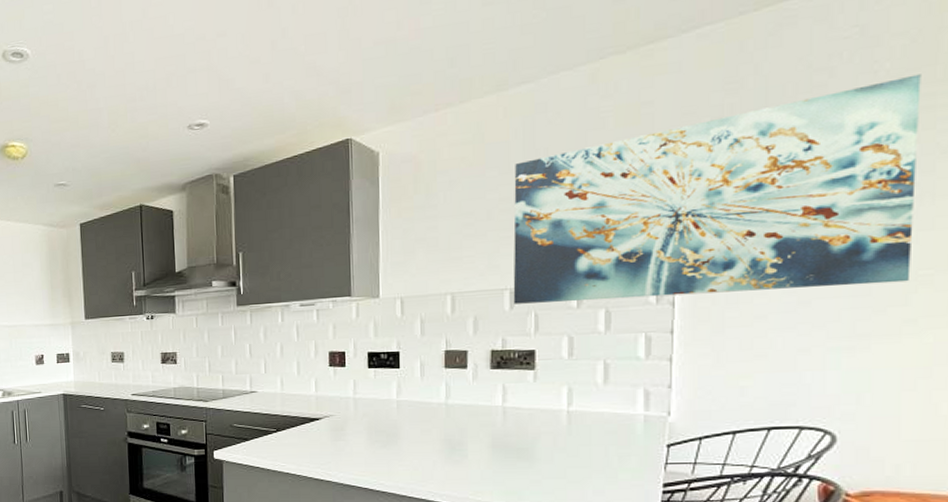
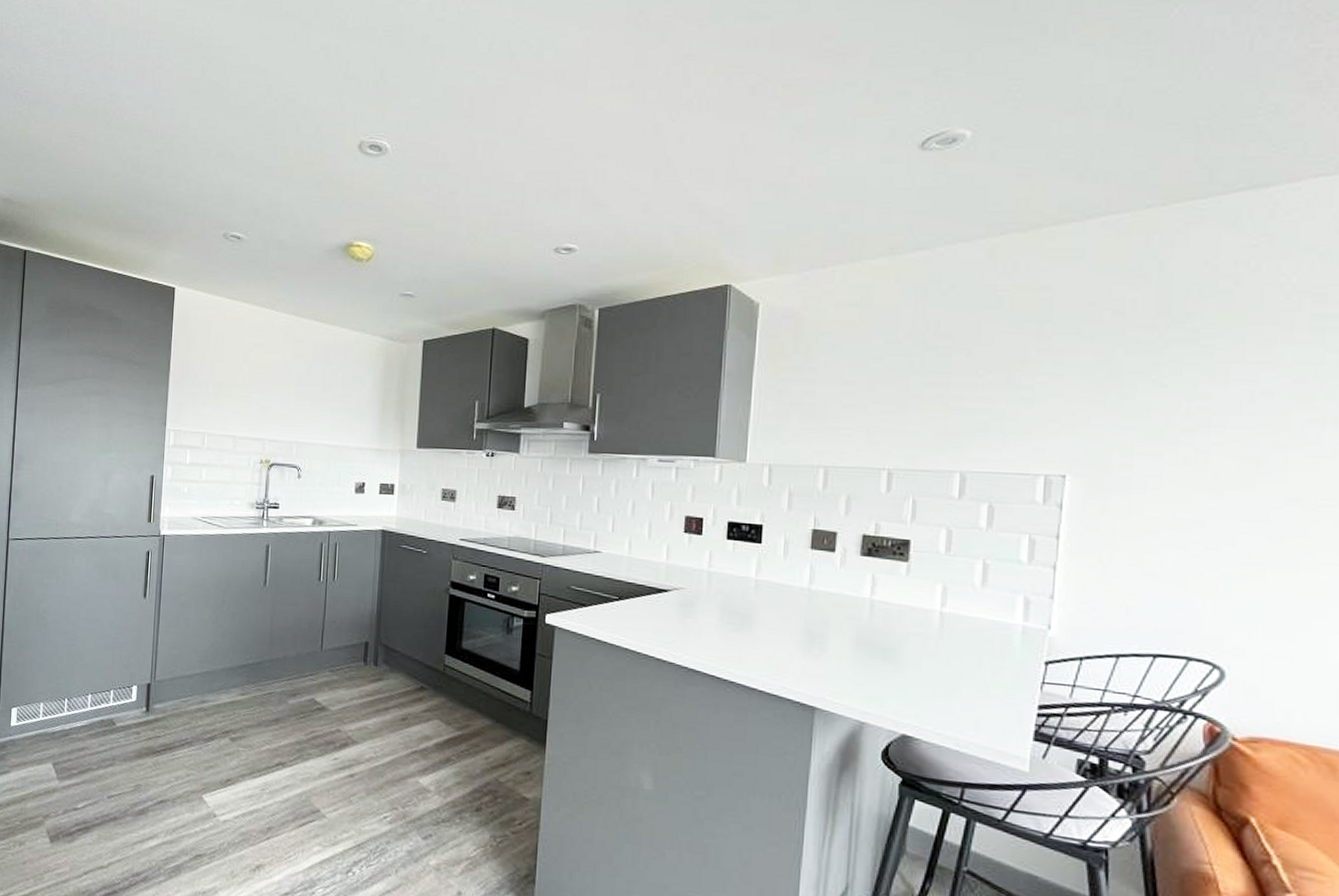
wall art: present [513,74,921,304] -> none [890,293,1328,511]

